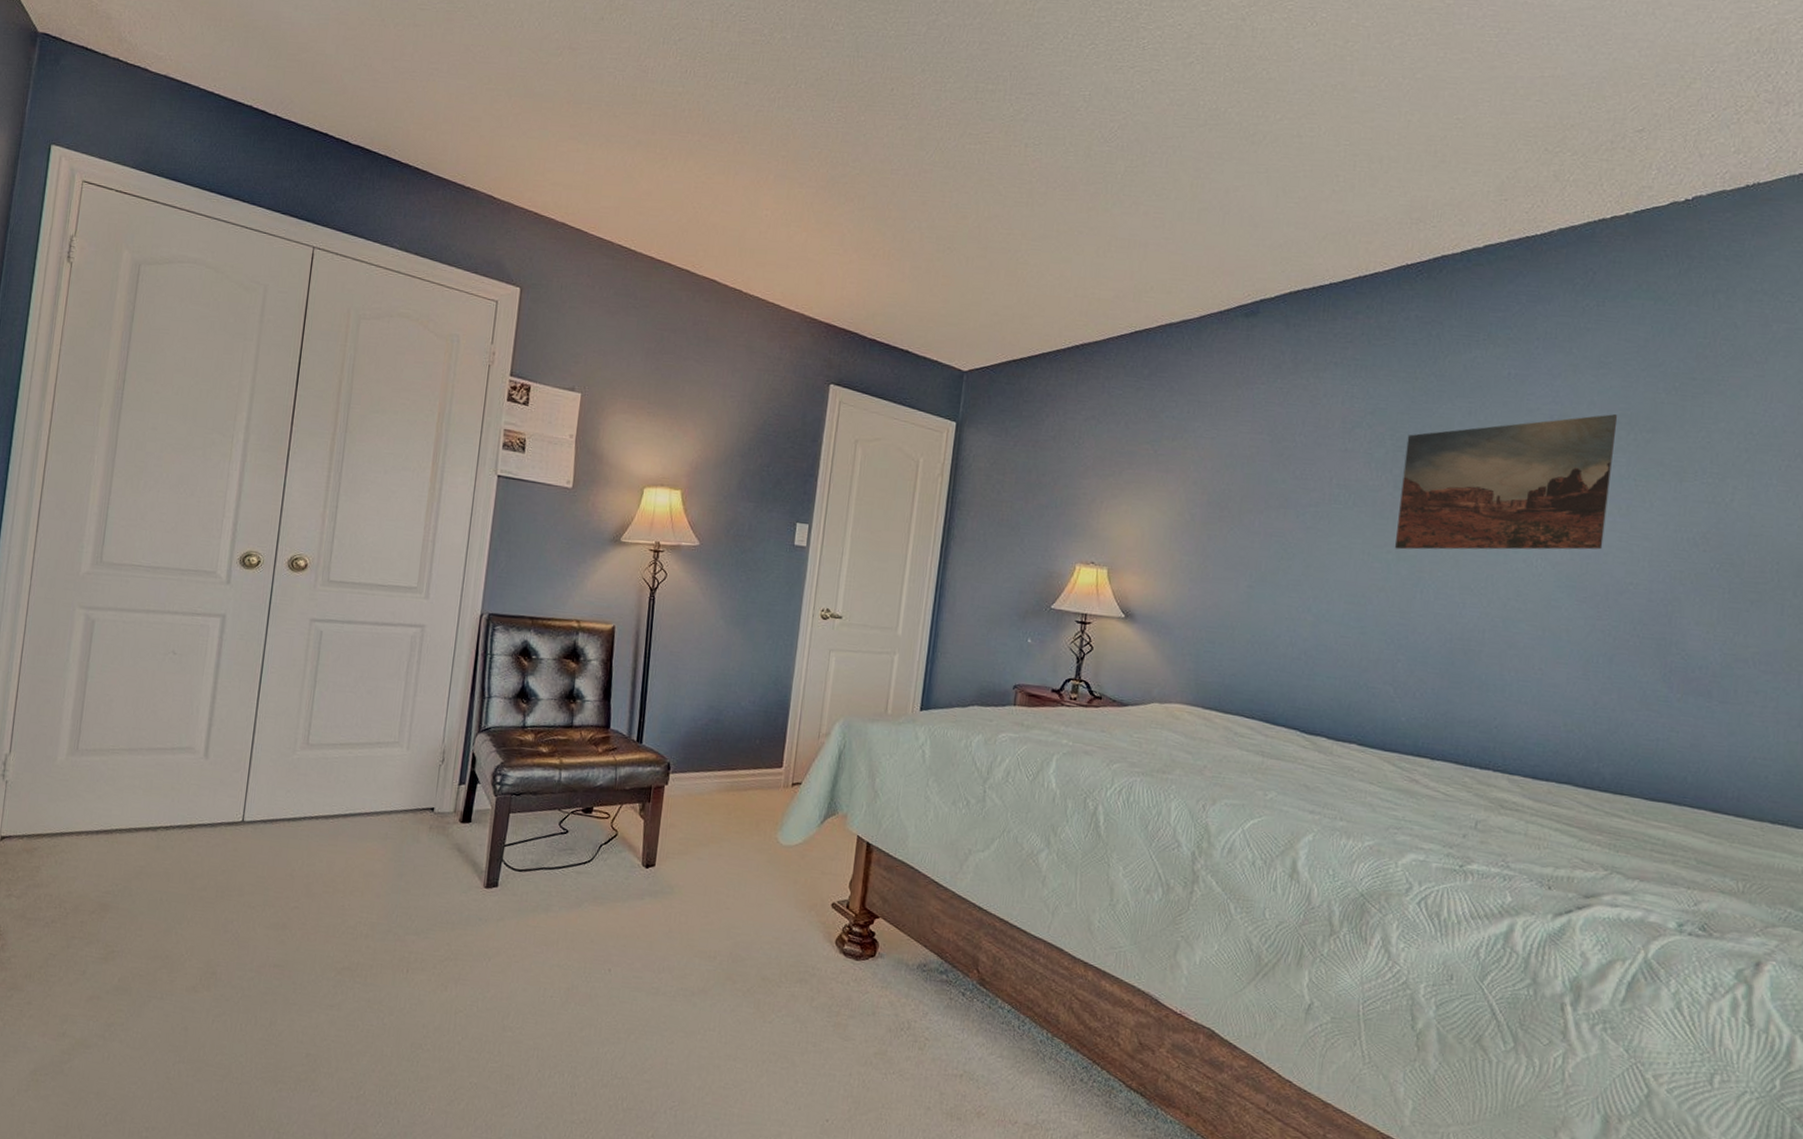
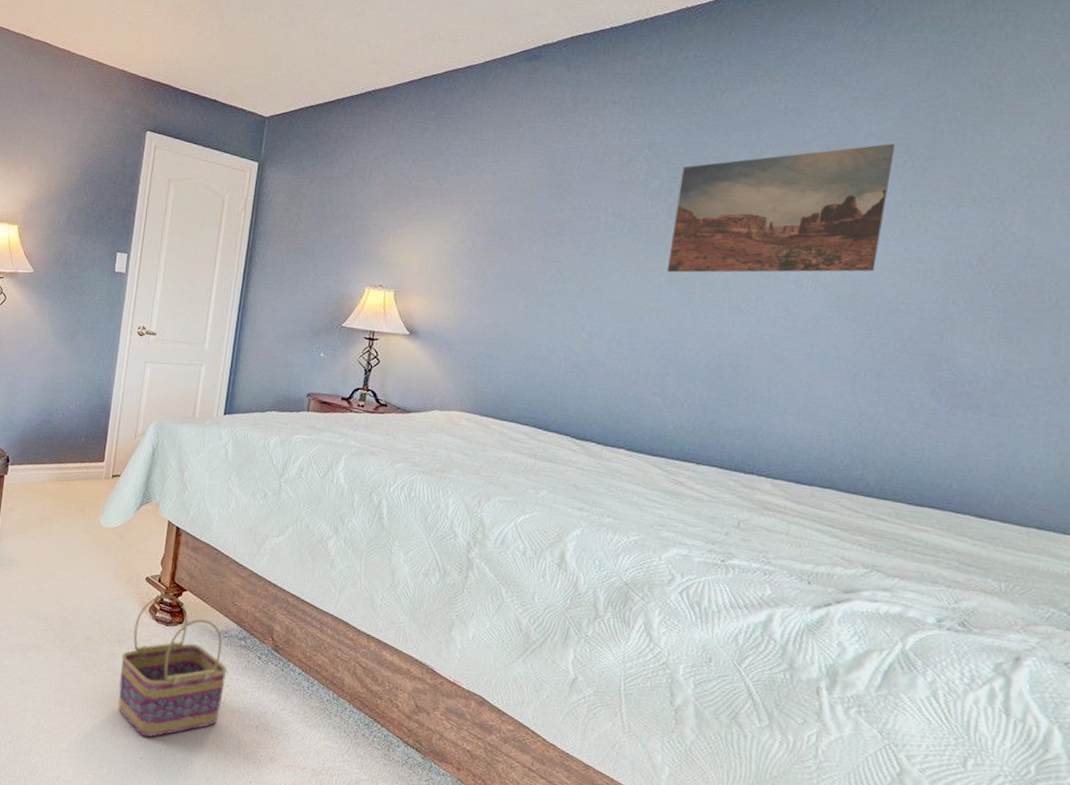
basket: none [799,923,927,1095] -> present [118,594,228,737]

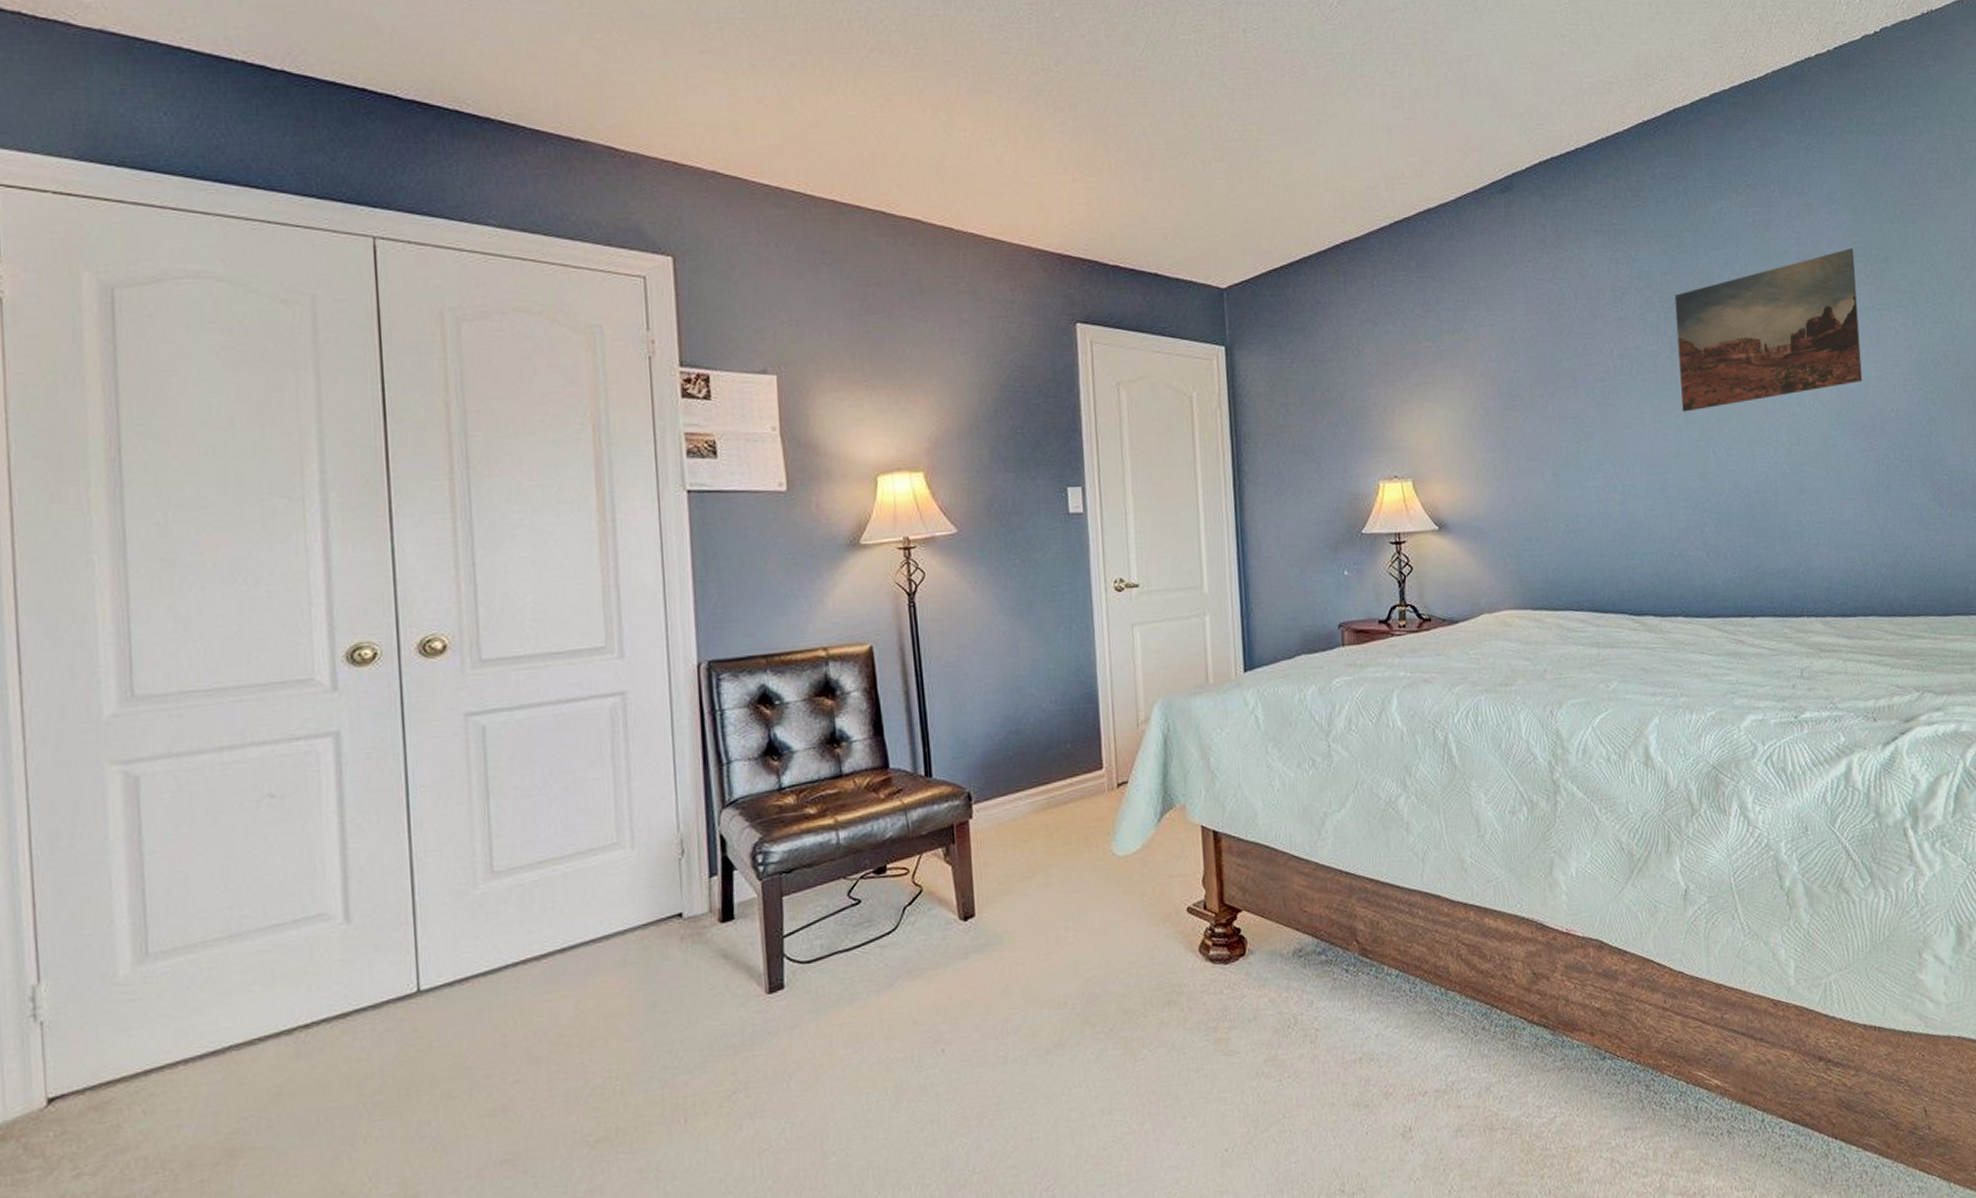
basket: present [118,594,228,737] -> none [1176,922,1312,1120]

